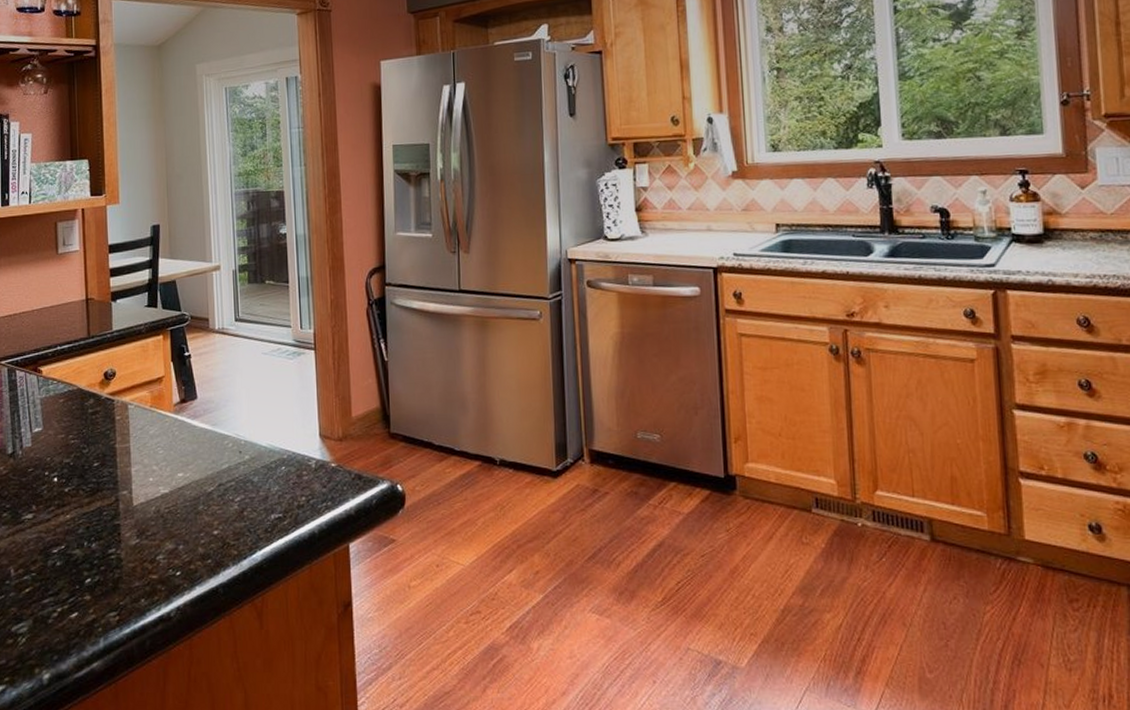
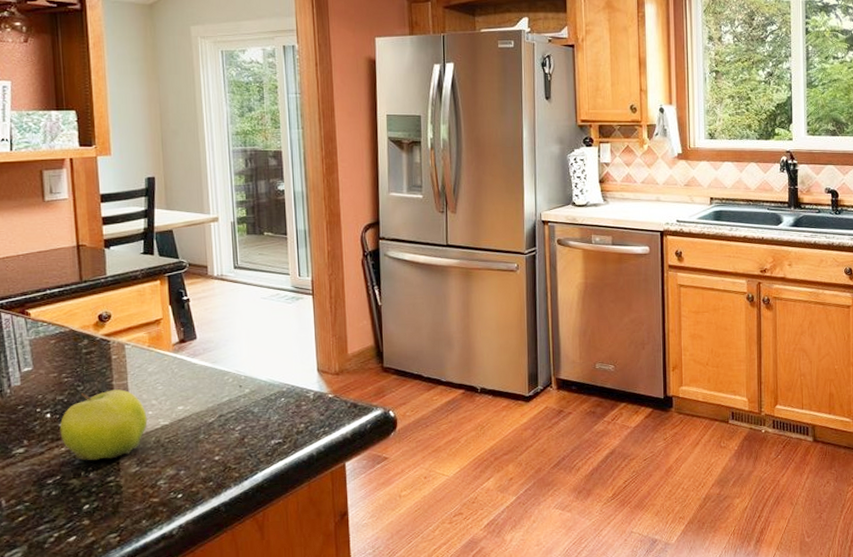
fruit: none [65,453,148,530] -> present [59,389,148,461]

